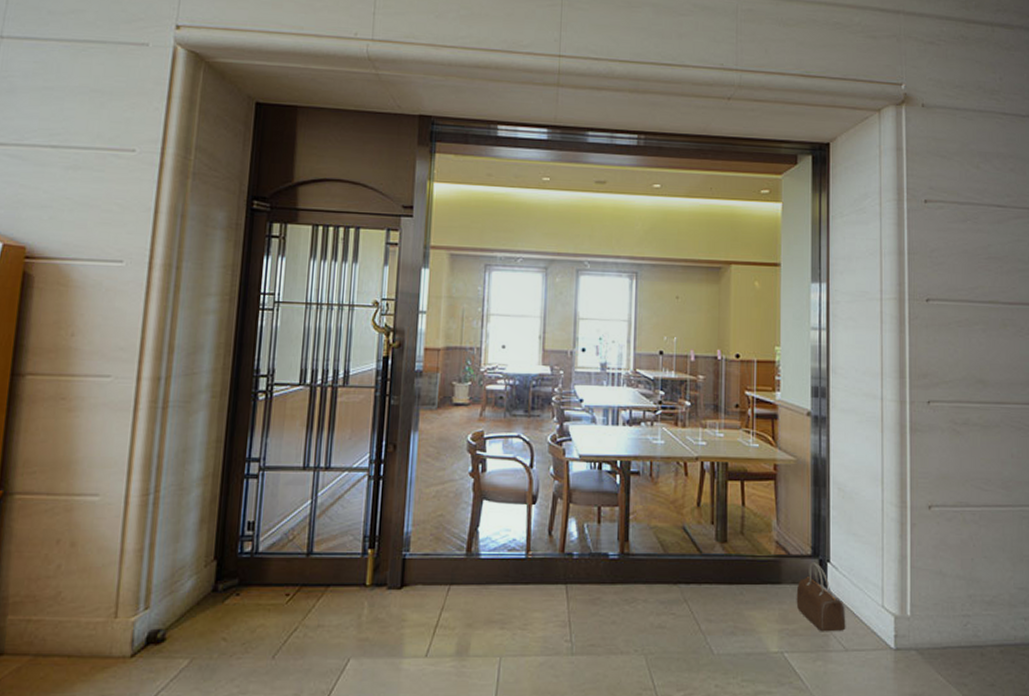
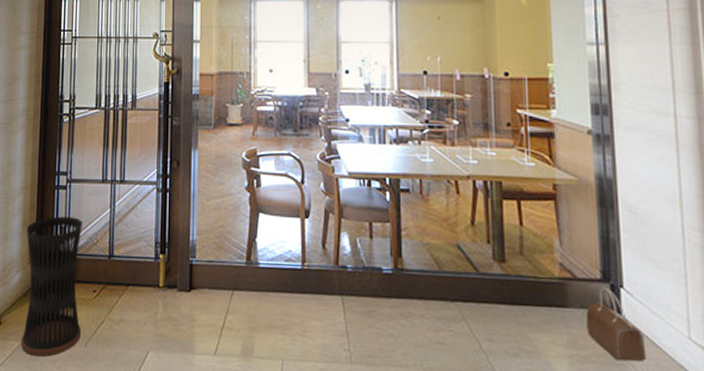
umbrella stand: none [191,510,277,676] -> present [21,216,83,357]

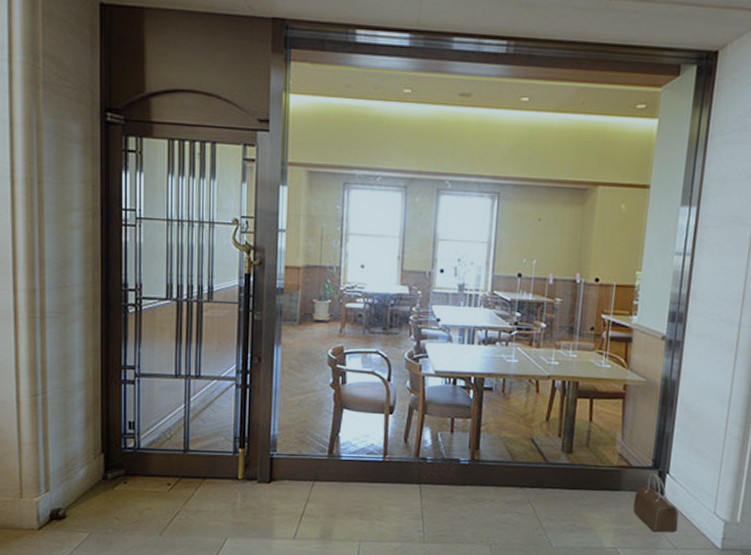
umbrella stand: present [21,216,83,357] -> none [90,411,155,547]

